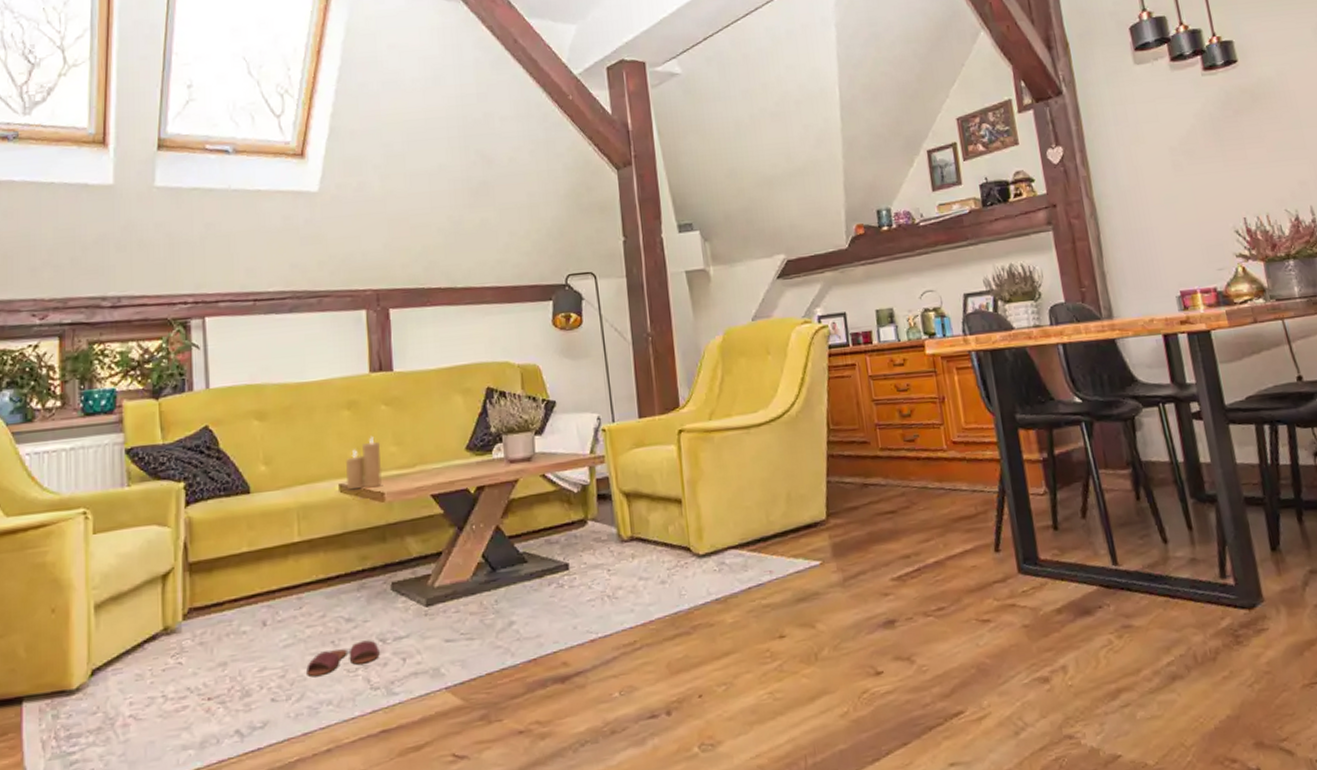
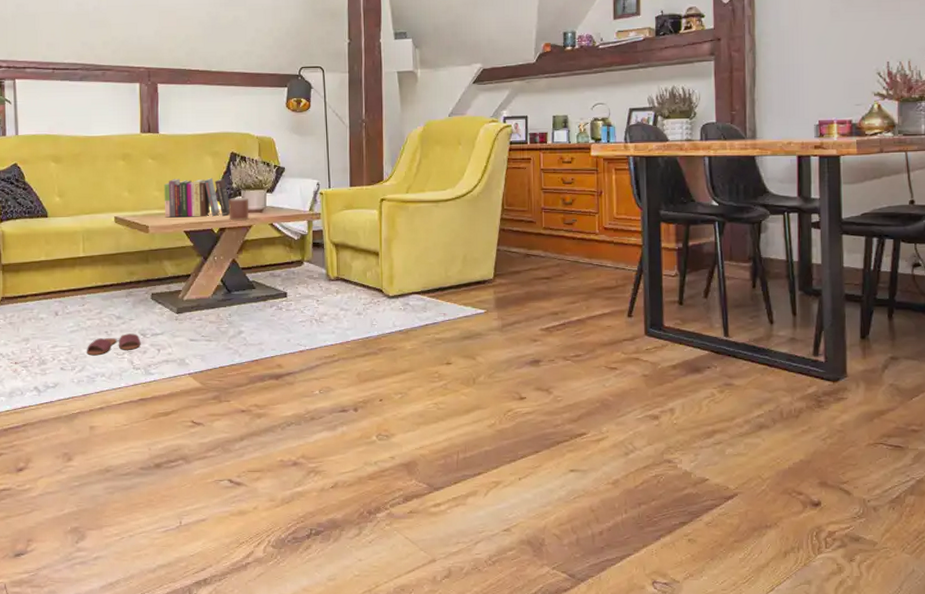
candle: present [346,436,382,490] -> none [120,182,148,222]
books: none [402,421,489,480] -> present [163,177,230,218]
mug: none [486,444,514,477] -> present [228,198,249,222]

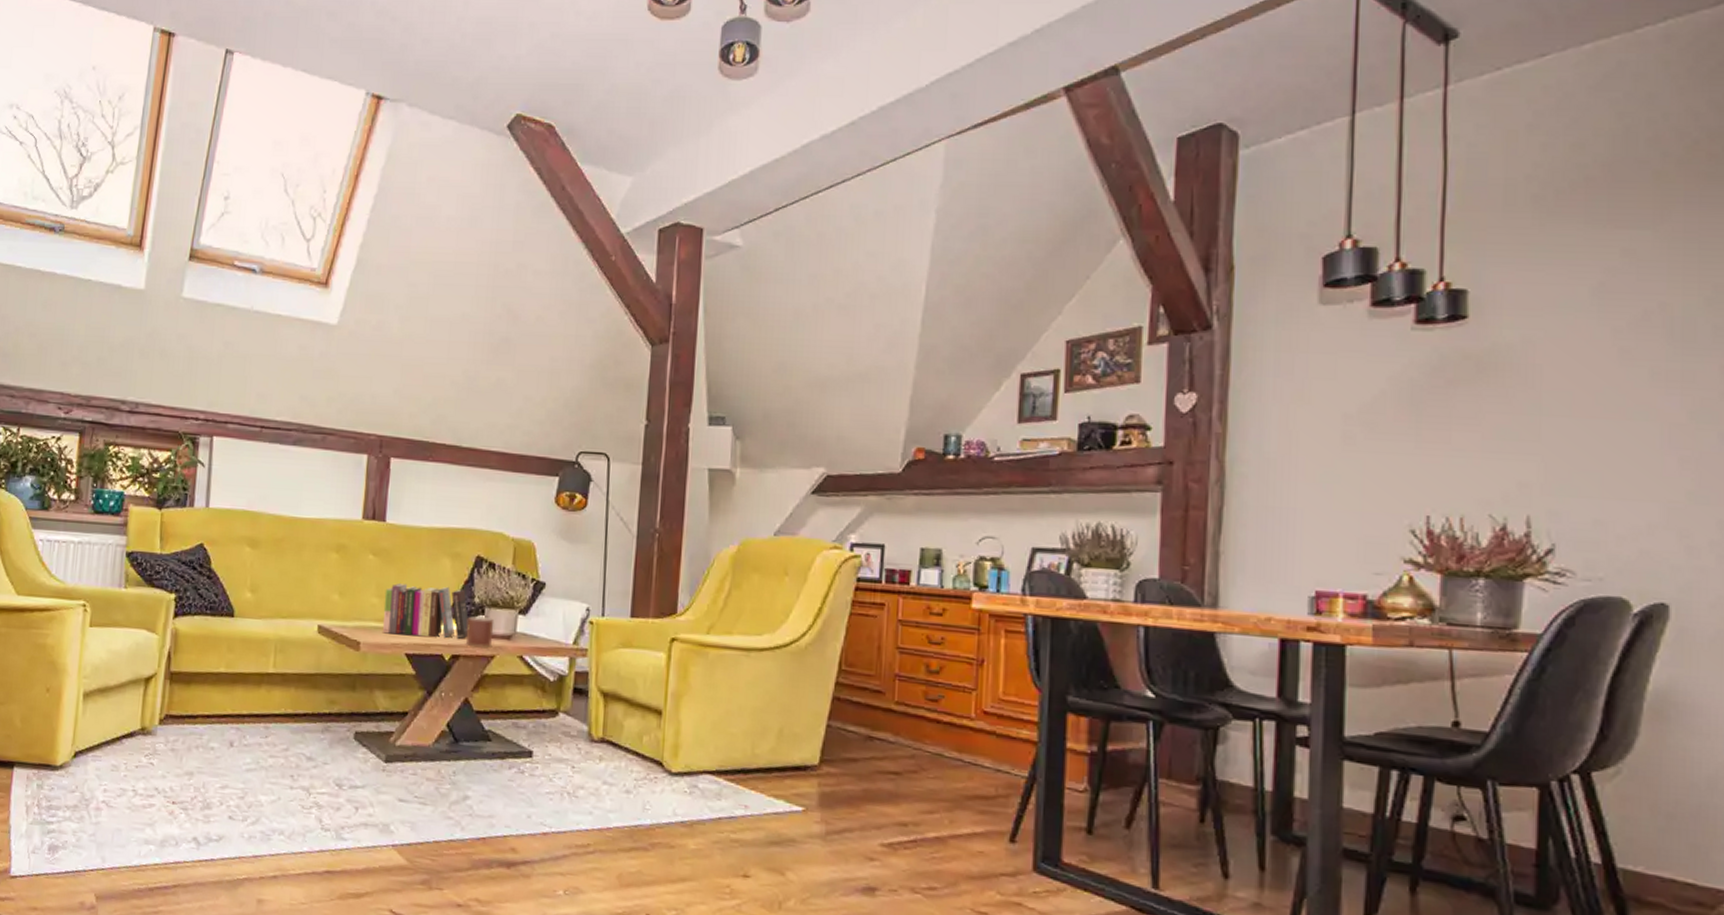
slippers: present [87,333,141,355] -> none [264,781,335,805]

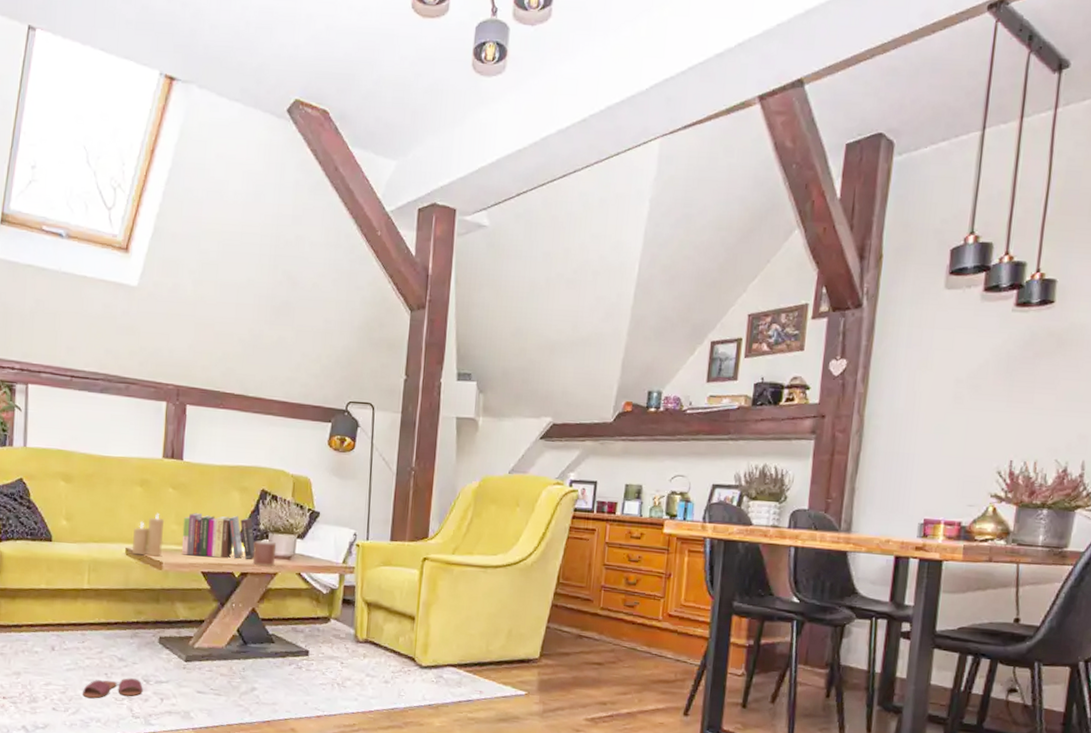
slippers: none [264,781,335,805] -> present [83,678,143,698]
candle: none [325,583,364,635] -> present [131,512,165,557]

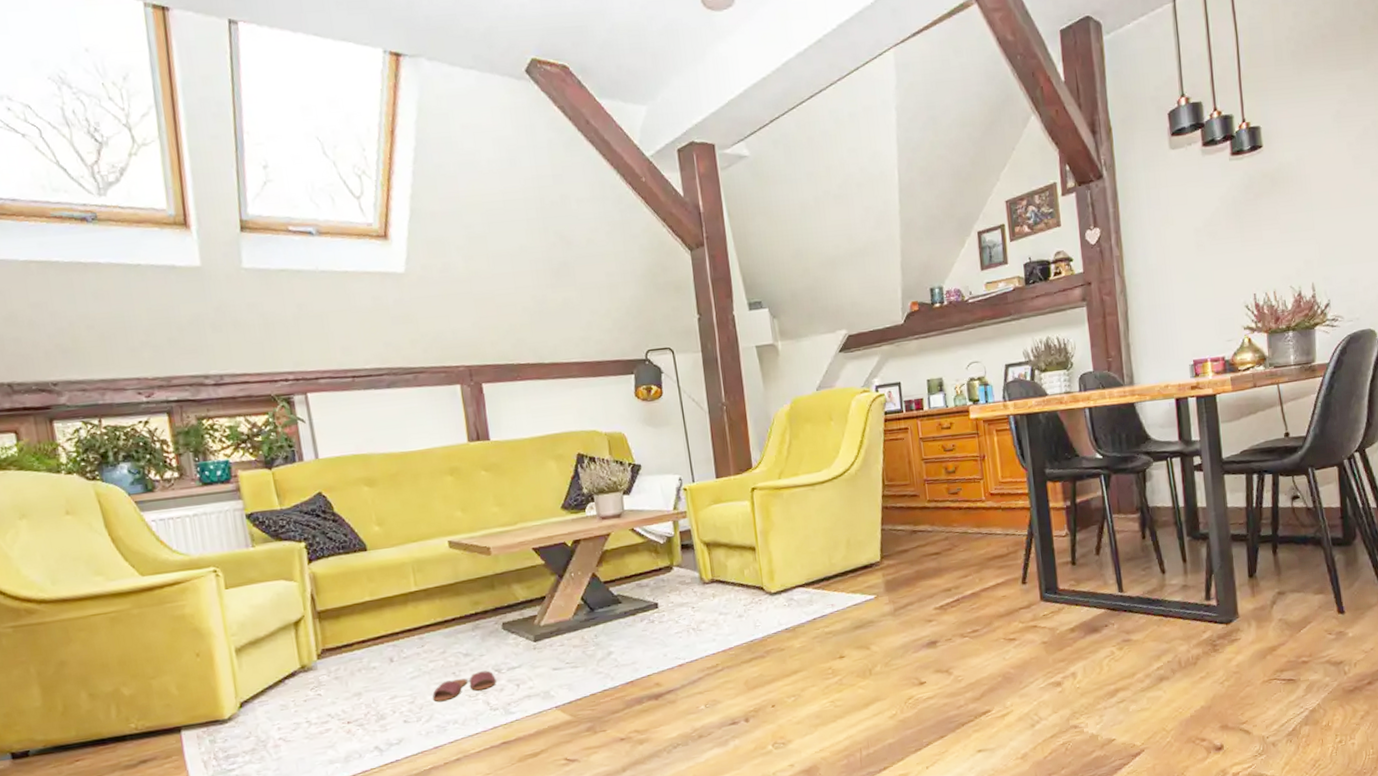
candle: present [131,512,165,557] -> none [453,498,487,546]
books: present [181,513,255,560] -> none [502,484,583,536]
mug: present [252,540,277,567] -> none [580,503,606,532]

